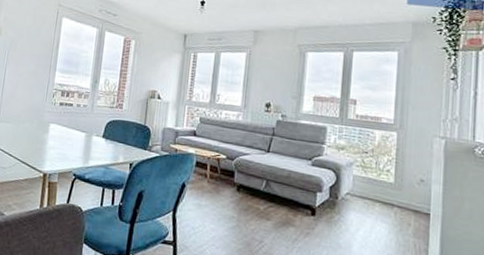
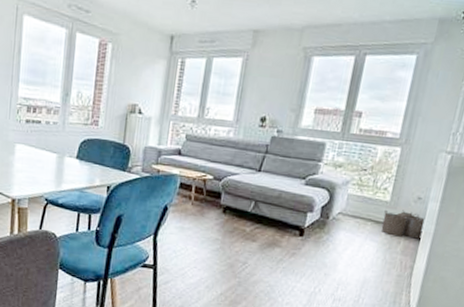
woven basket: none [389,191,430,223] -> present [380,209,424,241]

